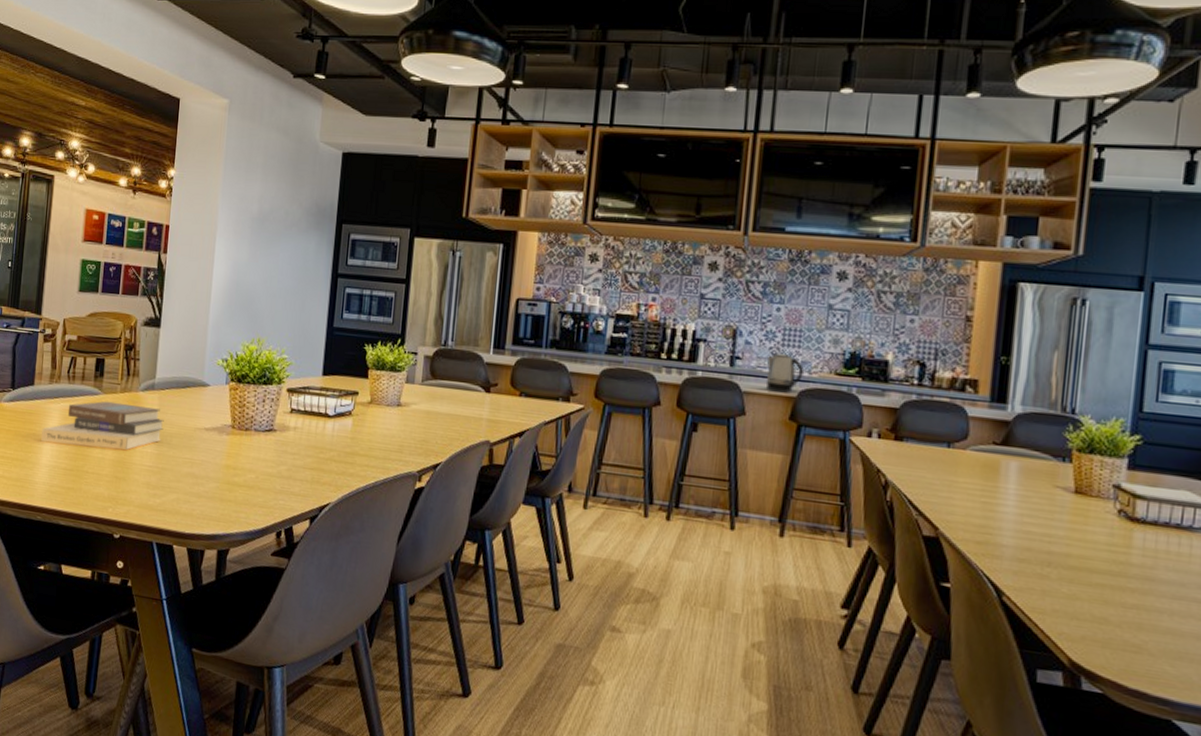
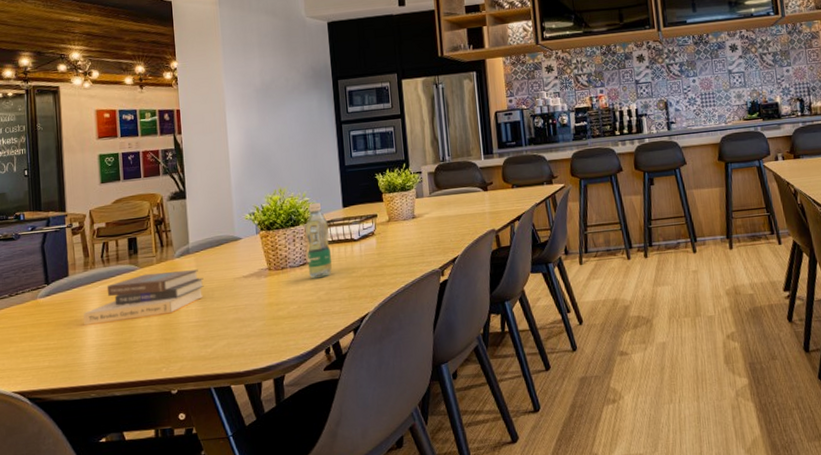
bottle: none [273,362,304,451] -> present [304,202,332,279]
kettle: present [765,353,804,393] -> none [694,113,721,142]

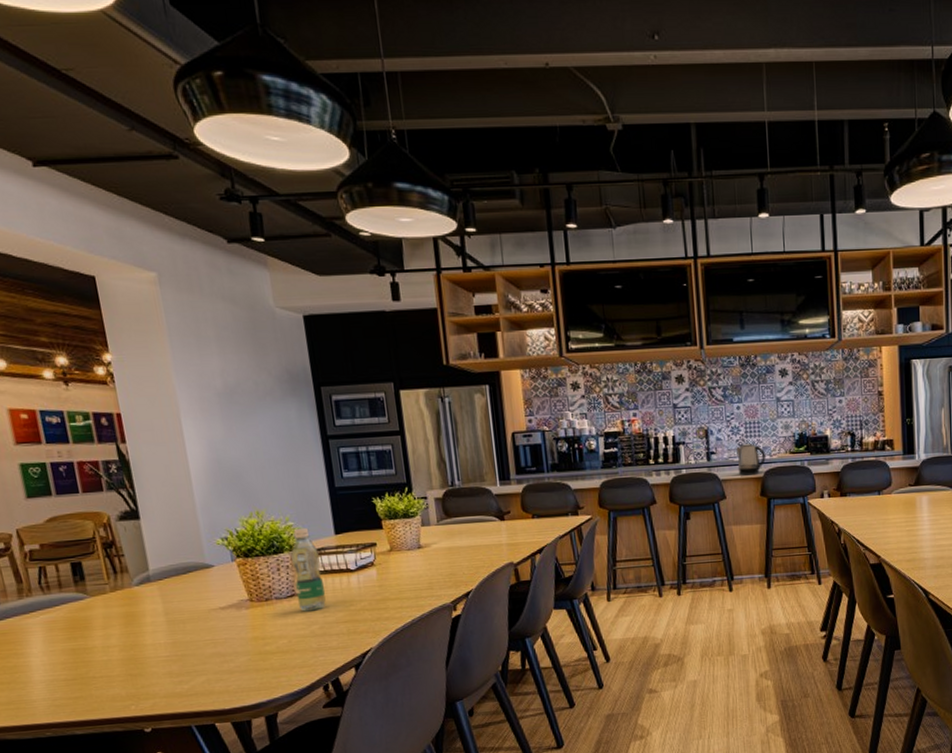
books: present [83,269,204,325] -> none [24,599,173,659]
kettle: none [694,113,721,142] -> present [736,444,766,476]

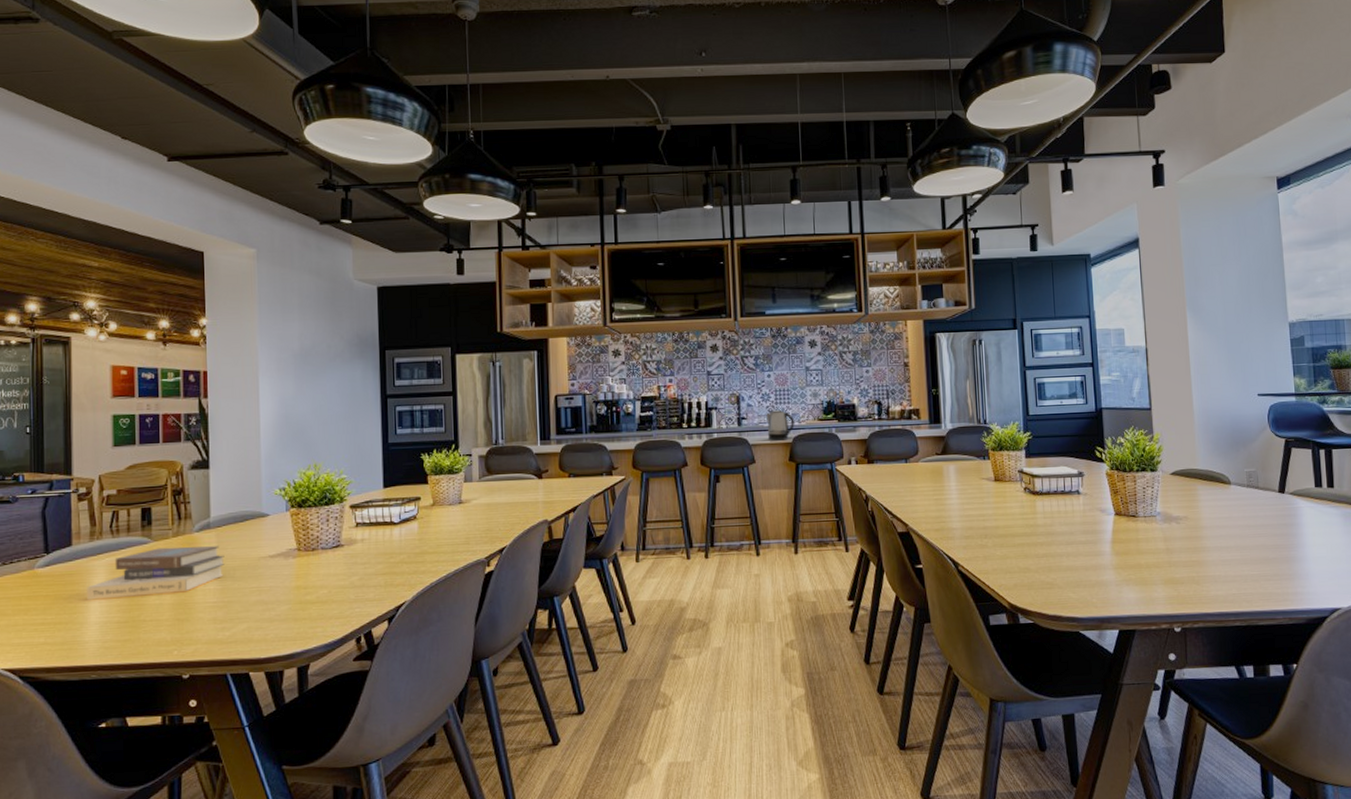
books: none [24,599,173,659] -> present [87,546,225,600]
bottle: present [290,527,326,612] -> none [340,480,369,563]

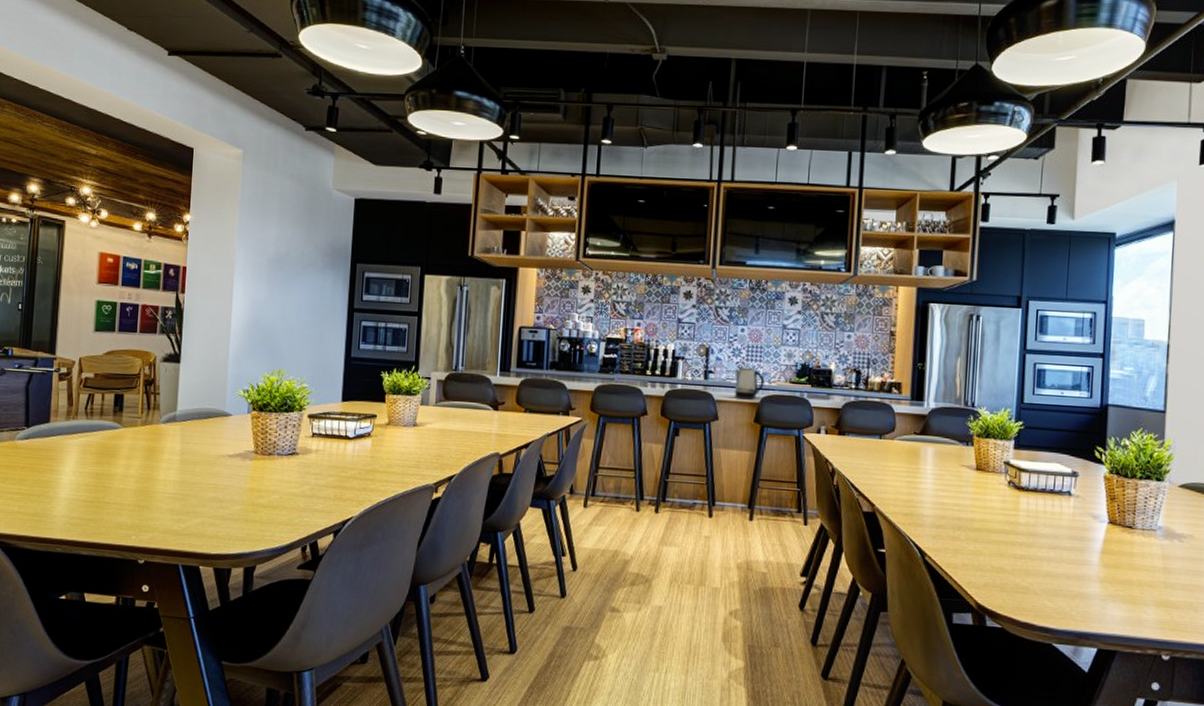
books: present [87,546,225,600] -> none [59,434,187,480]

